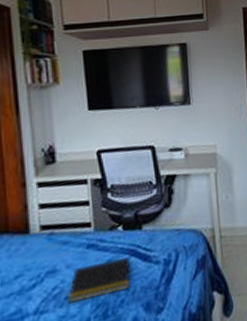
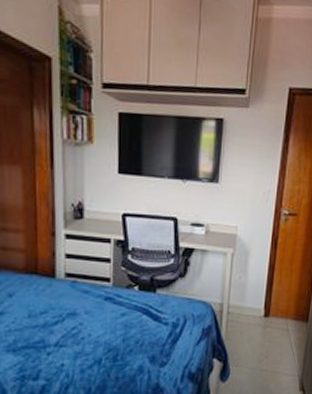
notepad: present [68,257,131,304] -> none [85,315,141,343]

